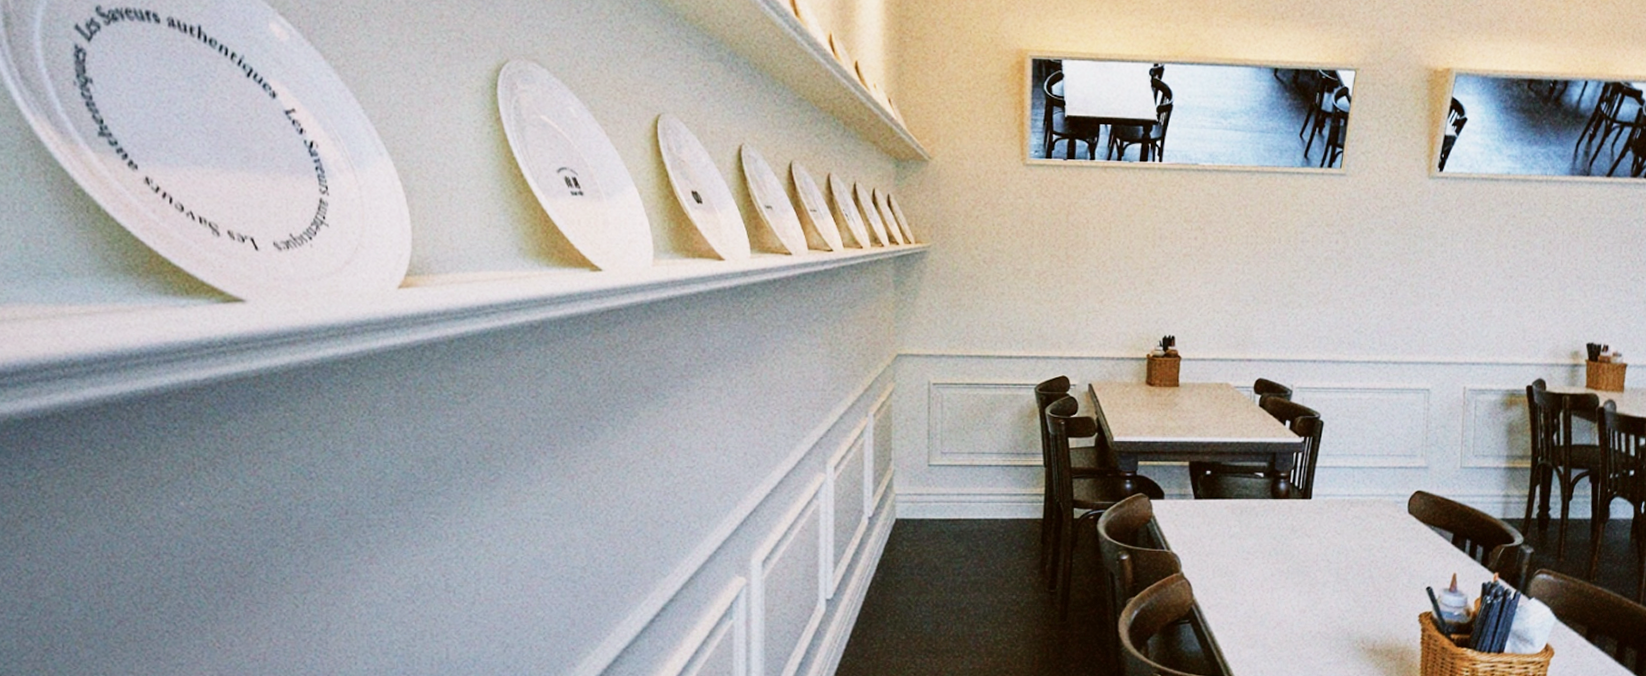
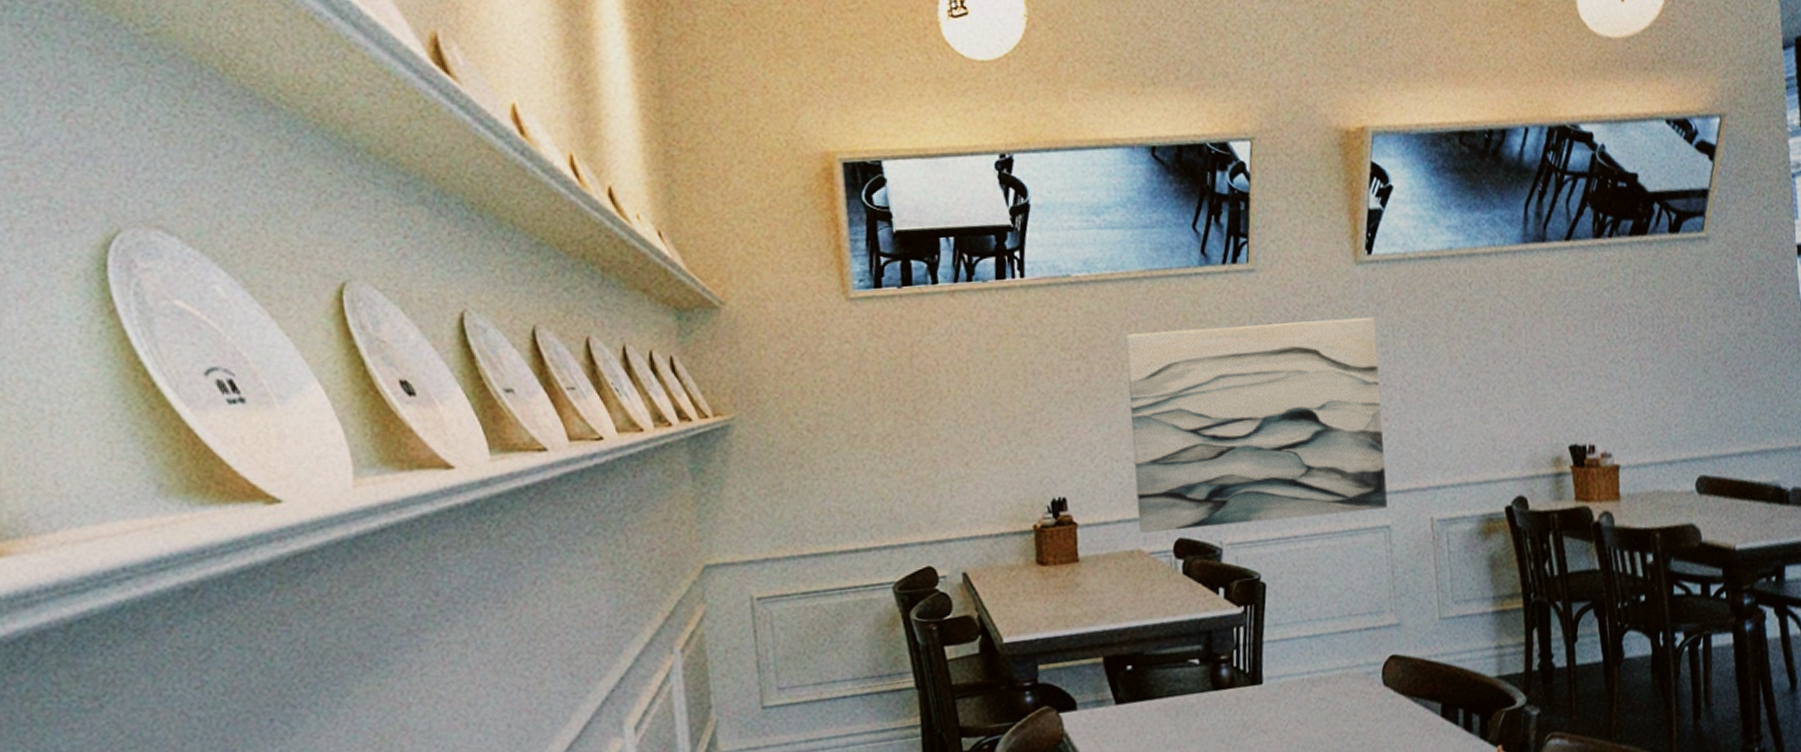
wall art: none [1229,215,1438,375] -> present [1125,316,1388,534]

